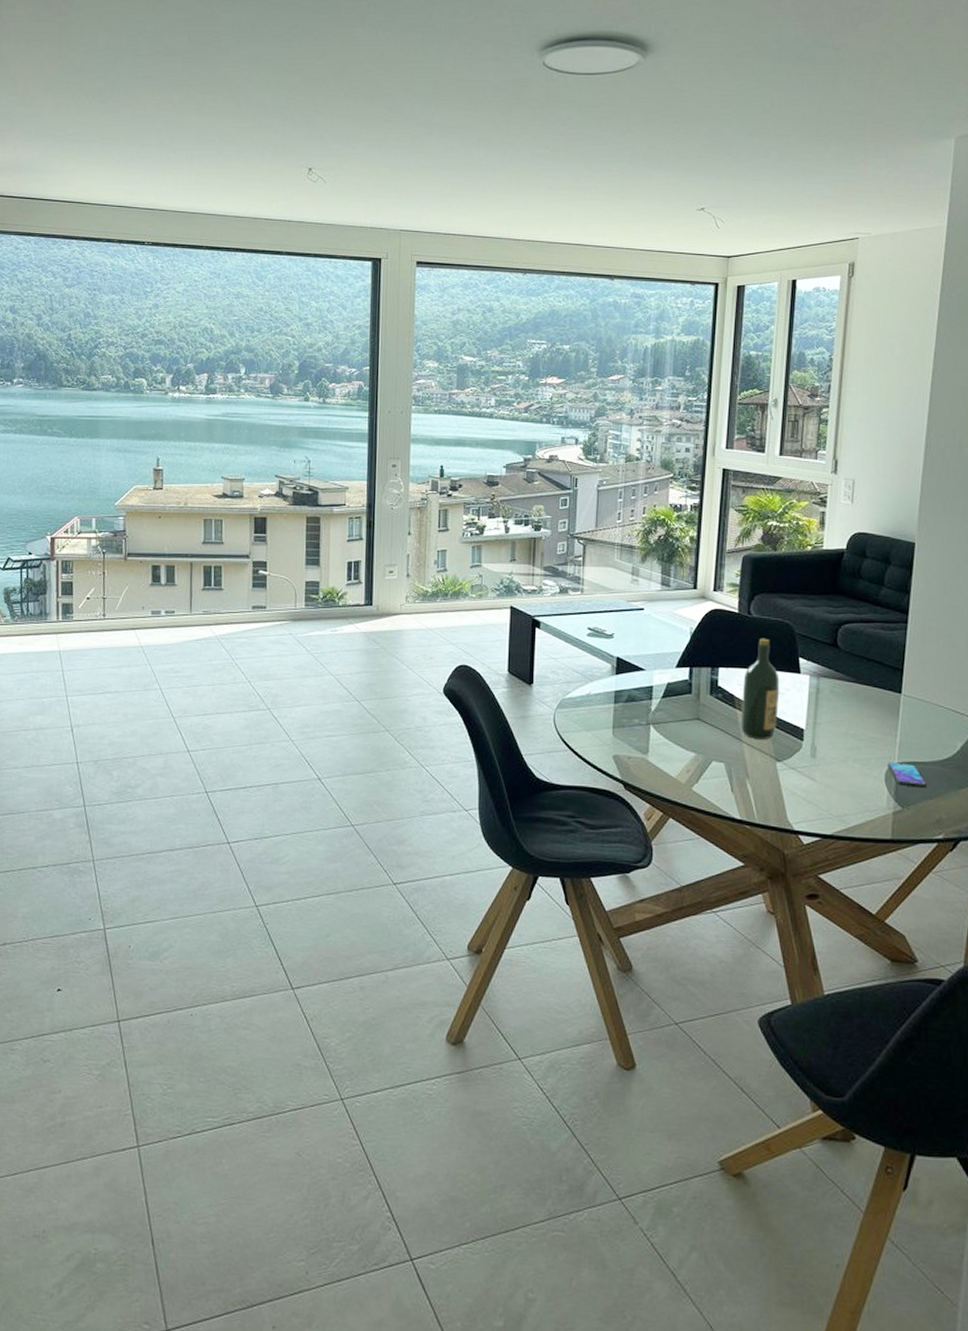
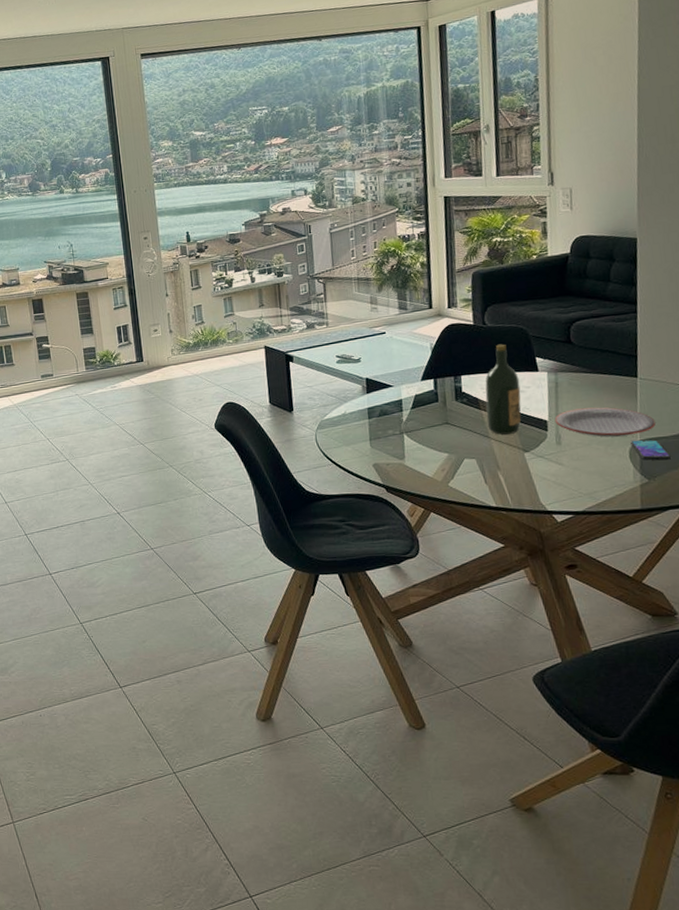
plate: none [812,720,915,756] -> present [554,407,656,437]

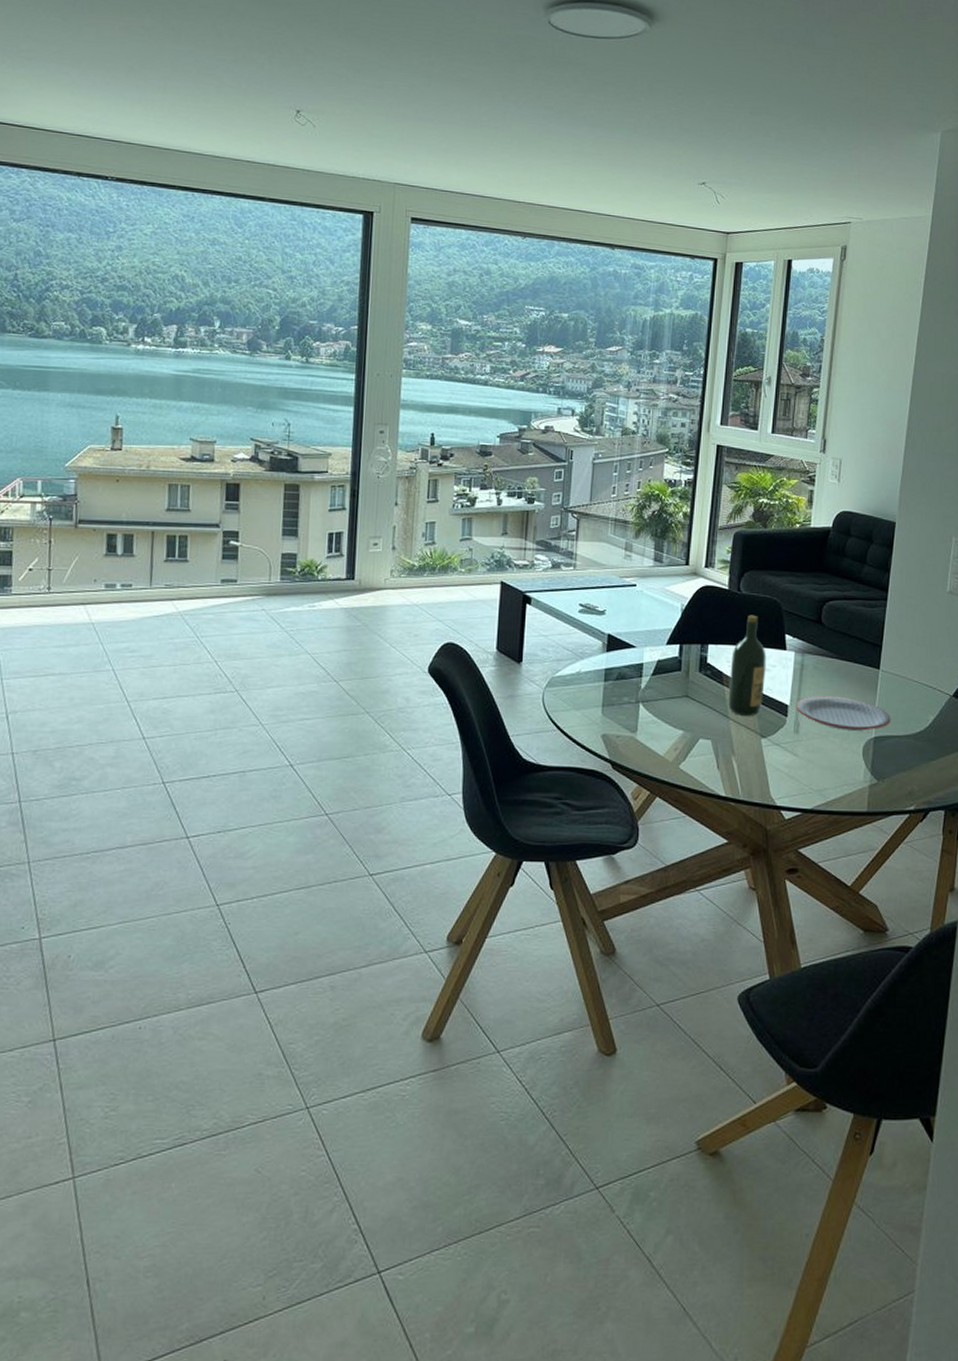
smartphone: present [631,439,671,461] -> none [865,736,901,761]

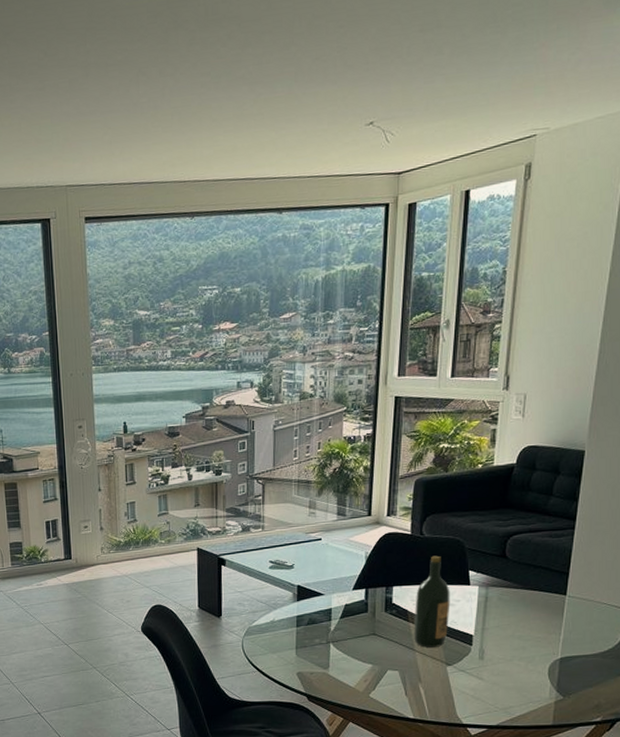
plate: present [795,696,891,731] -> none [480,623,578,654]

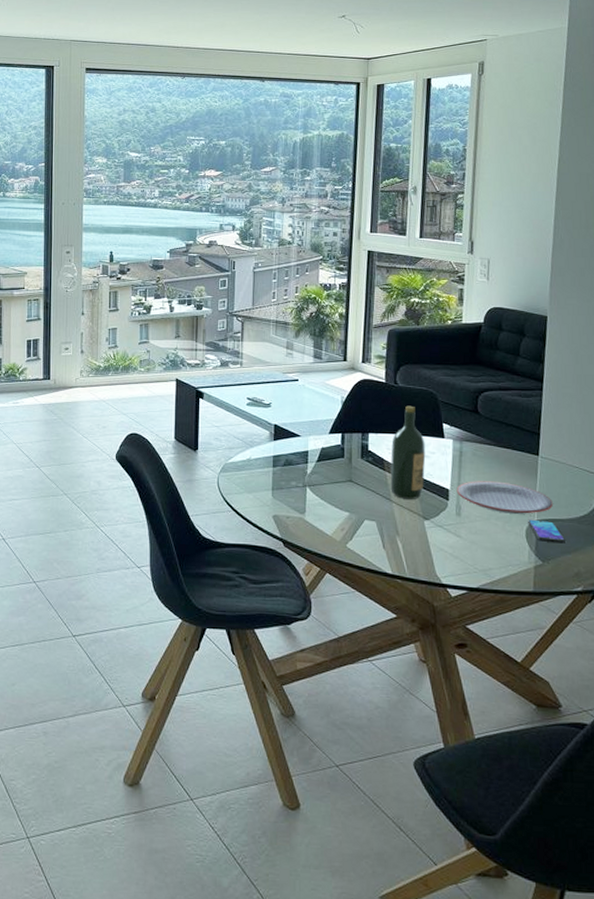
plate: none [480,623,578,654] -> present [456,481,553,514]
smartphone: none [551,657,588,678] -> present [528,519,565,544]

